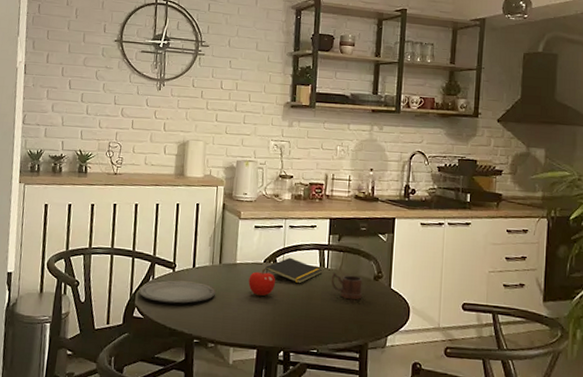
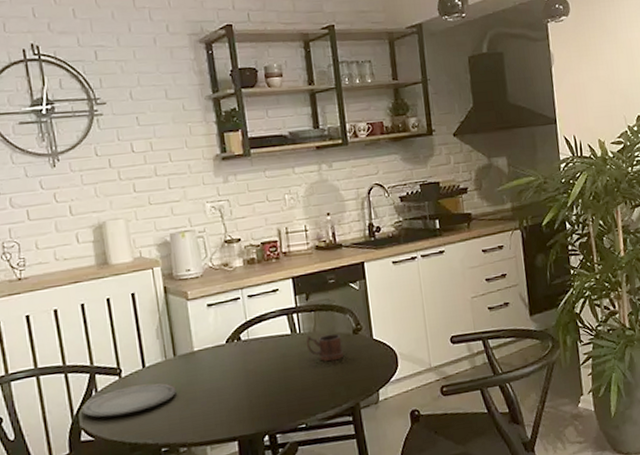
fruit: present [248,268,276,296] -> none [212,349,245,381]
notepad: present [265,257,322,284] -> none [229,330,294,358]

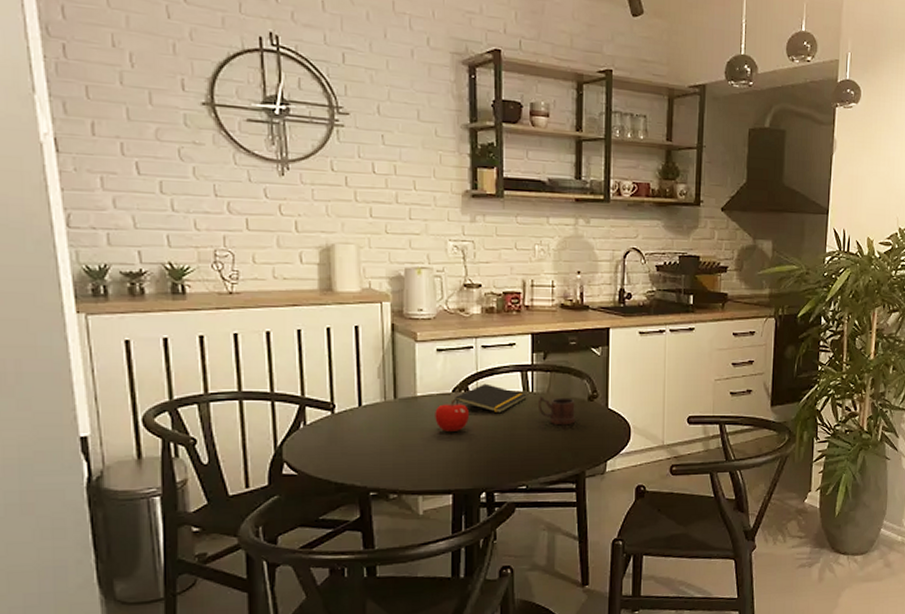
plate: present [82,383,176,418] -> none [287,424,392,453]
fruit: none [212,349,245,381] -> present [435,399,470,432]
notepad: none [229,330,294,358] -> present [455,383,526,414]

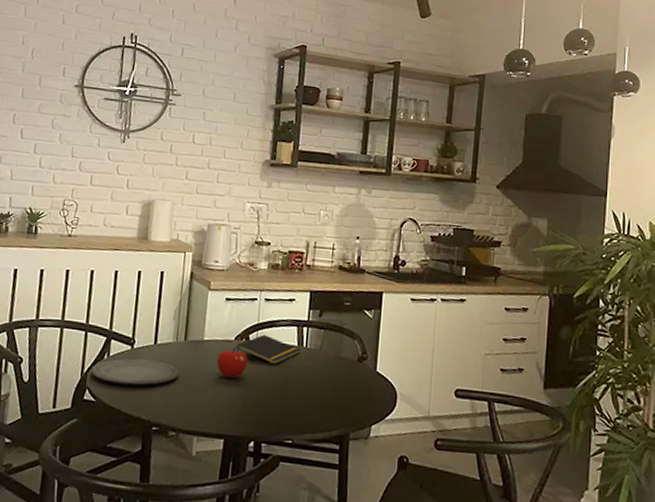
plate: none [287,424,392,453] -> present [92,358,179,385]
mug: present [537,396,576,426] -> none [309,352,345,384]

